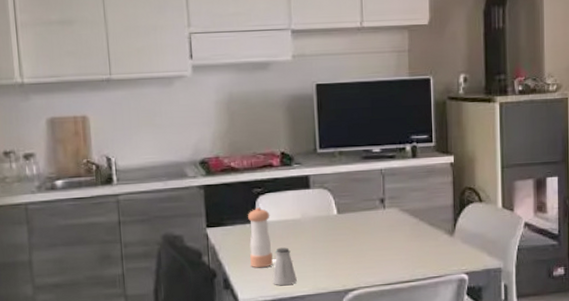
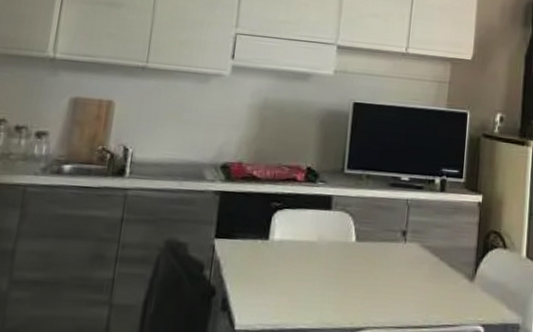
pepper shaker: present [248,207,273,268] -> none [255,223,285,292]
saltshaker: present [272,247,297,286] -> none [275,270,302,315]

